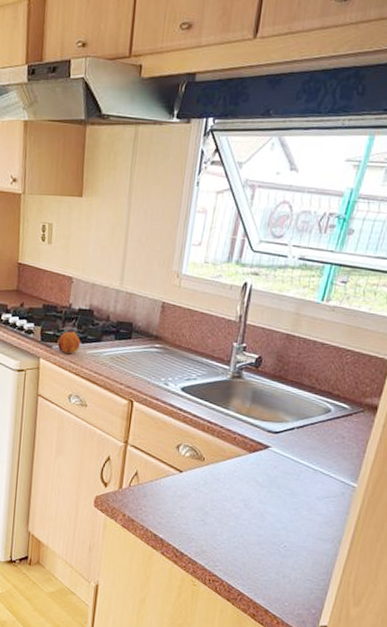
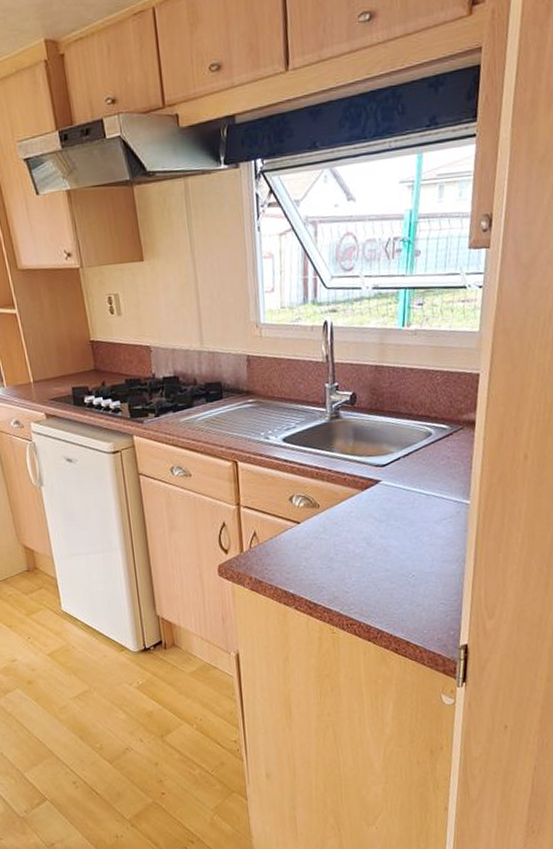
fruit: present [57,331,80,354] -> none [148,402,172,426]

